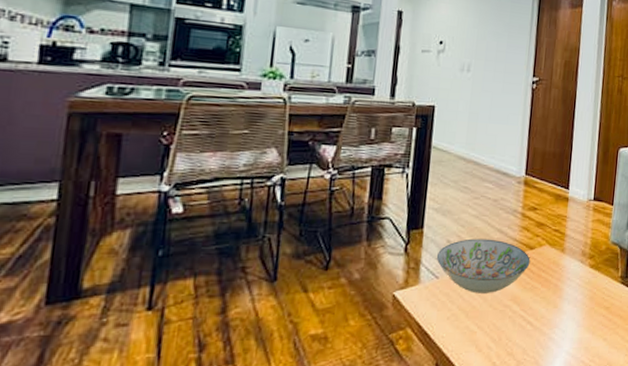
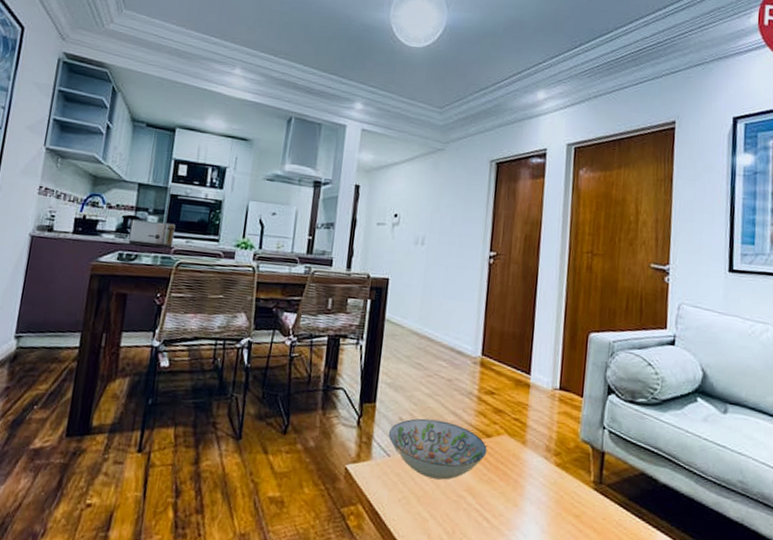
toaster: none [120,46,184,80] -> present [128,219,176,249]

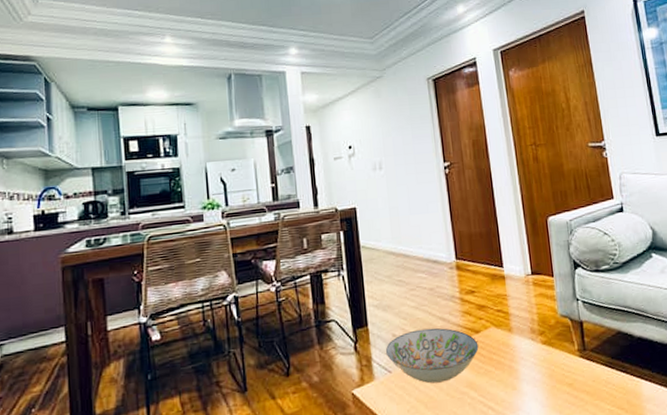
toaster: present [128,219,176,249] -> none [92,200,139,230]

